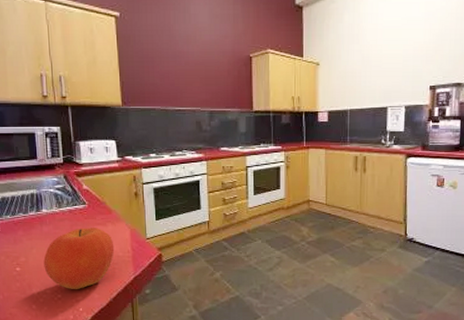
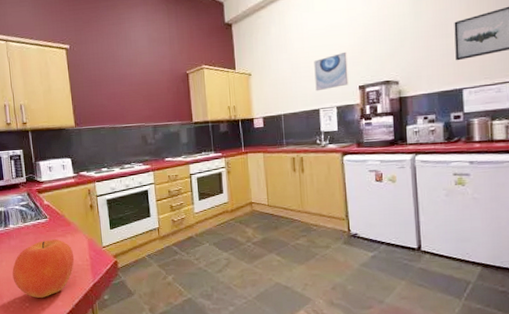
wall art: none [385,48,421,88] -> present [314,51,349,91]

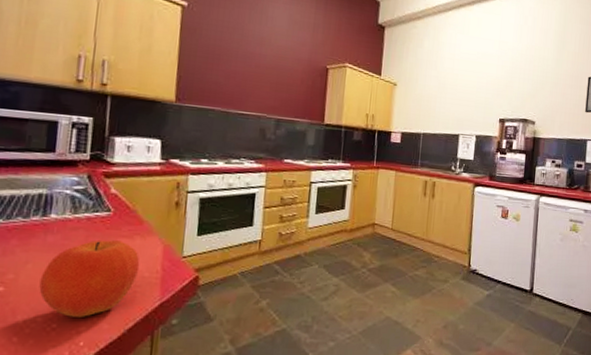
wall art: present [314,51,349,91] -> none [458,82,493,117]

